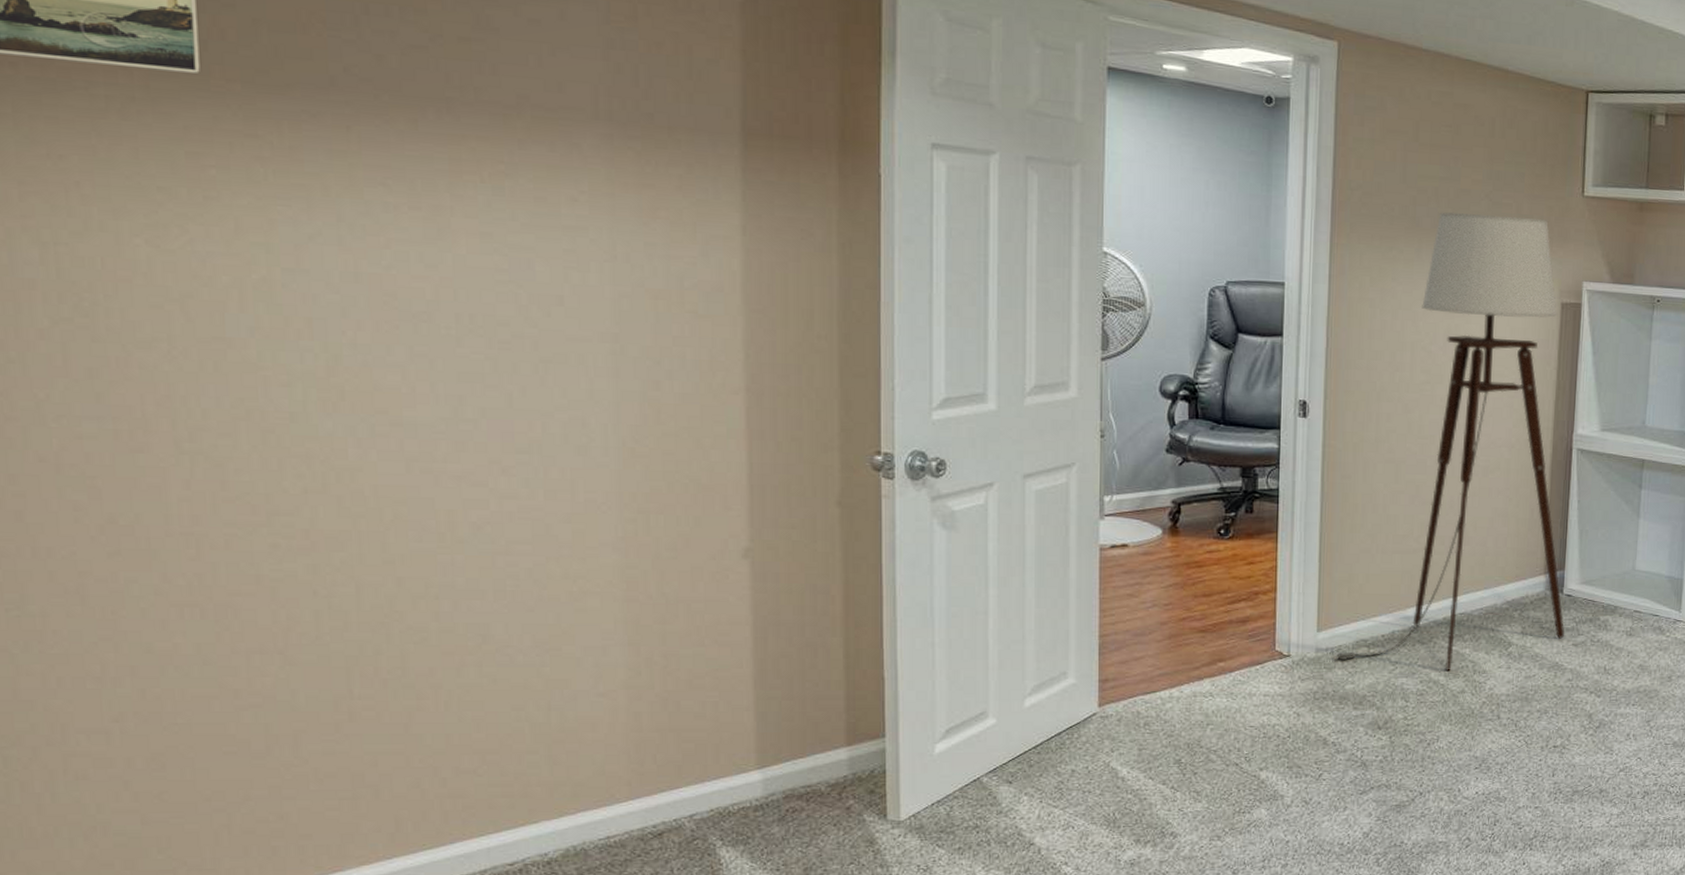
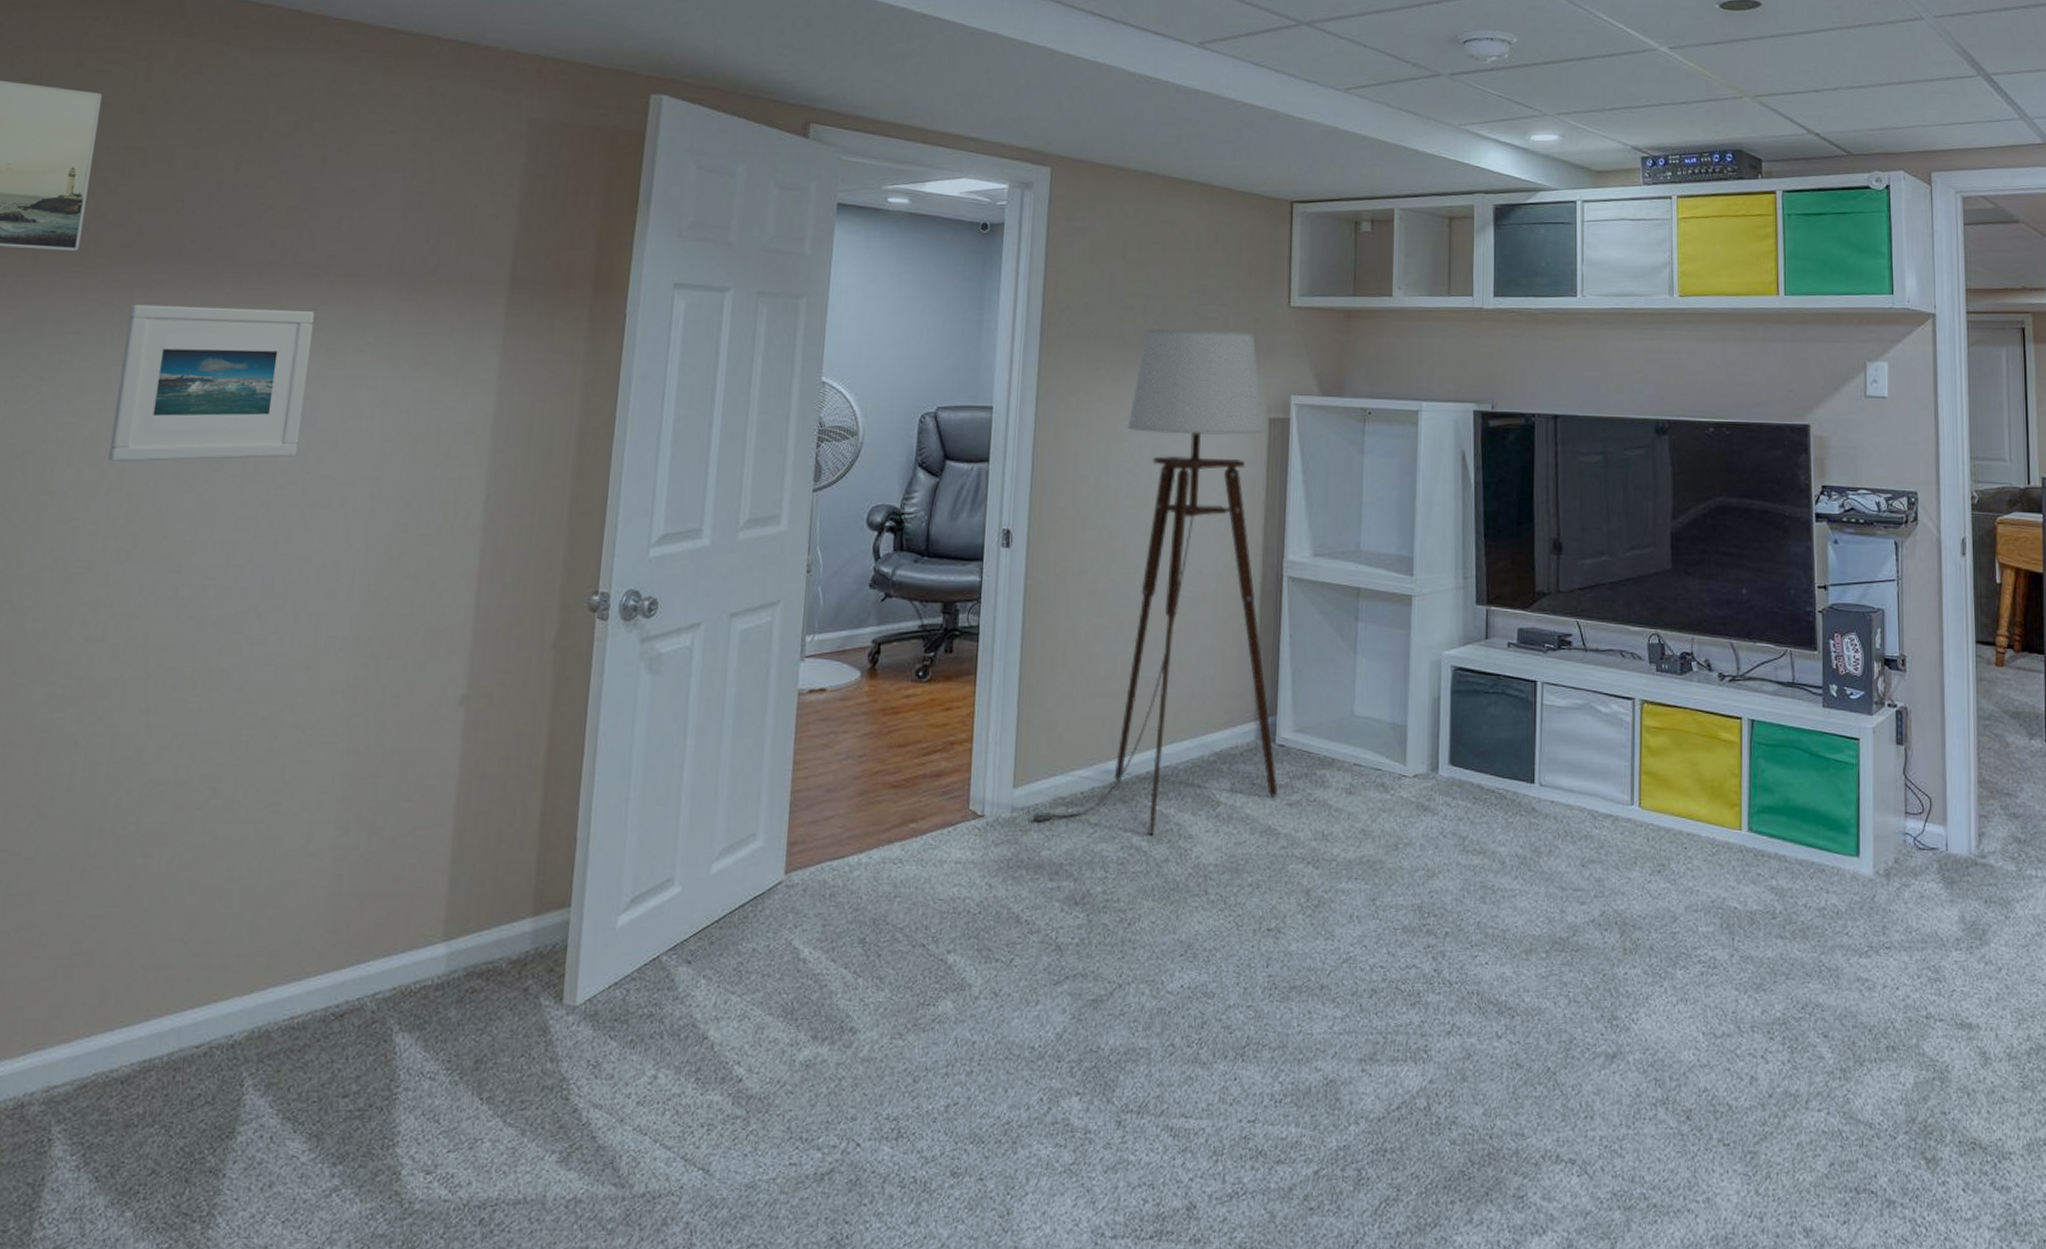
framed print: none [281,137,518,310] -> present [108,304,315,462]

